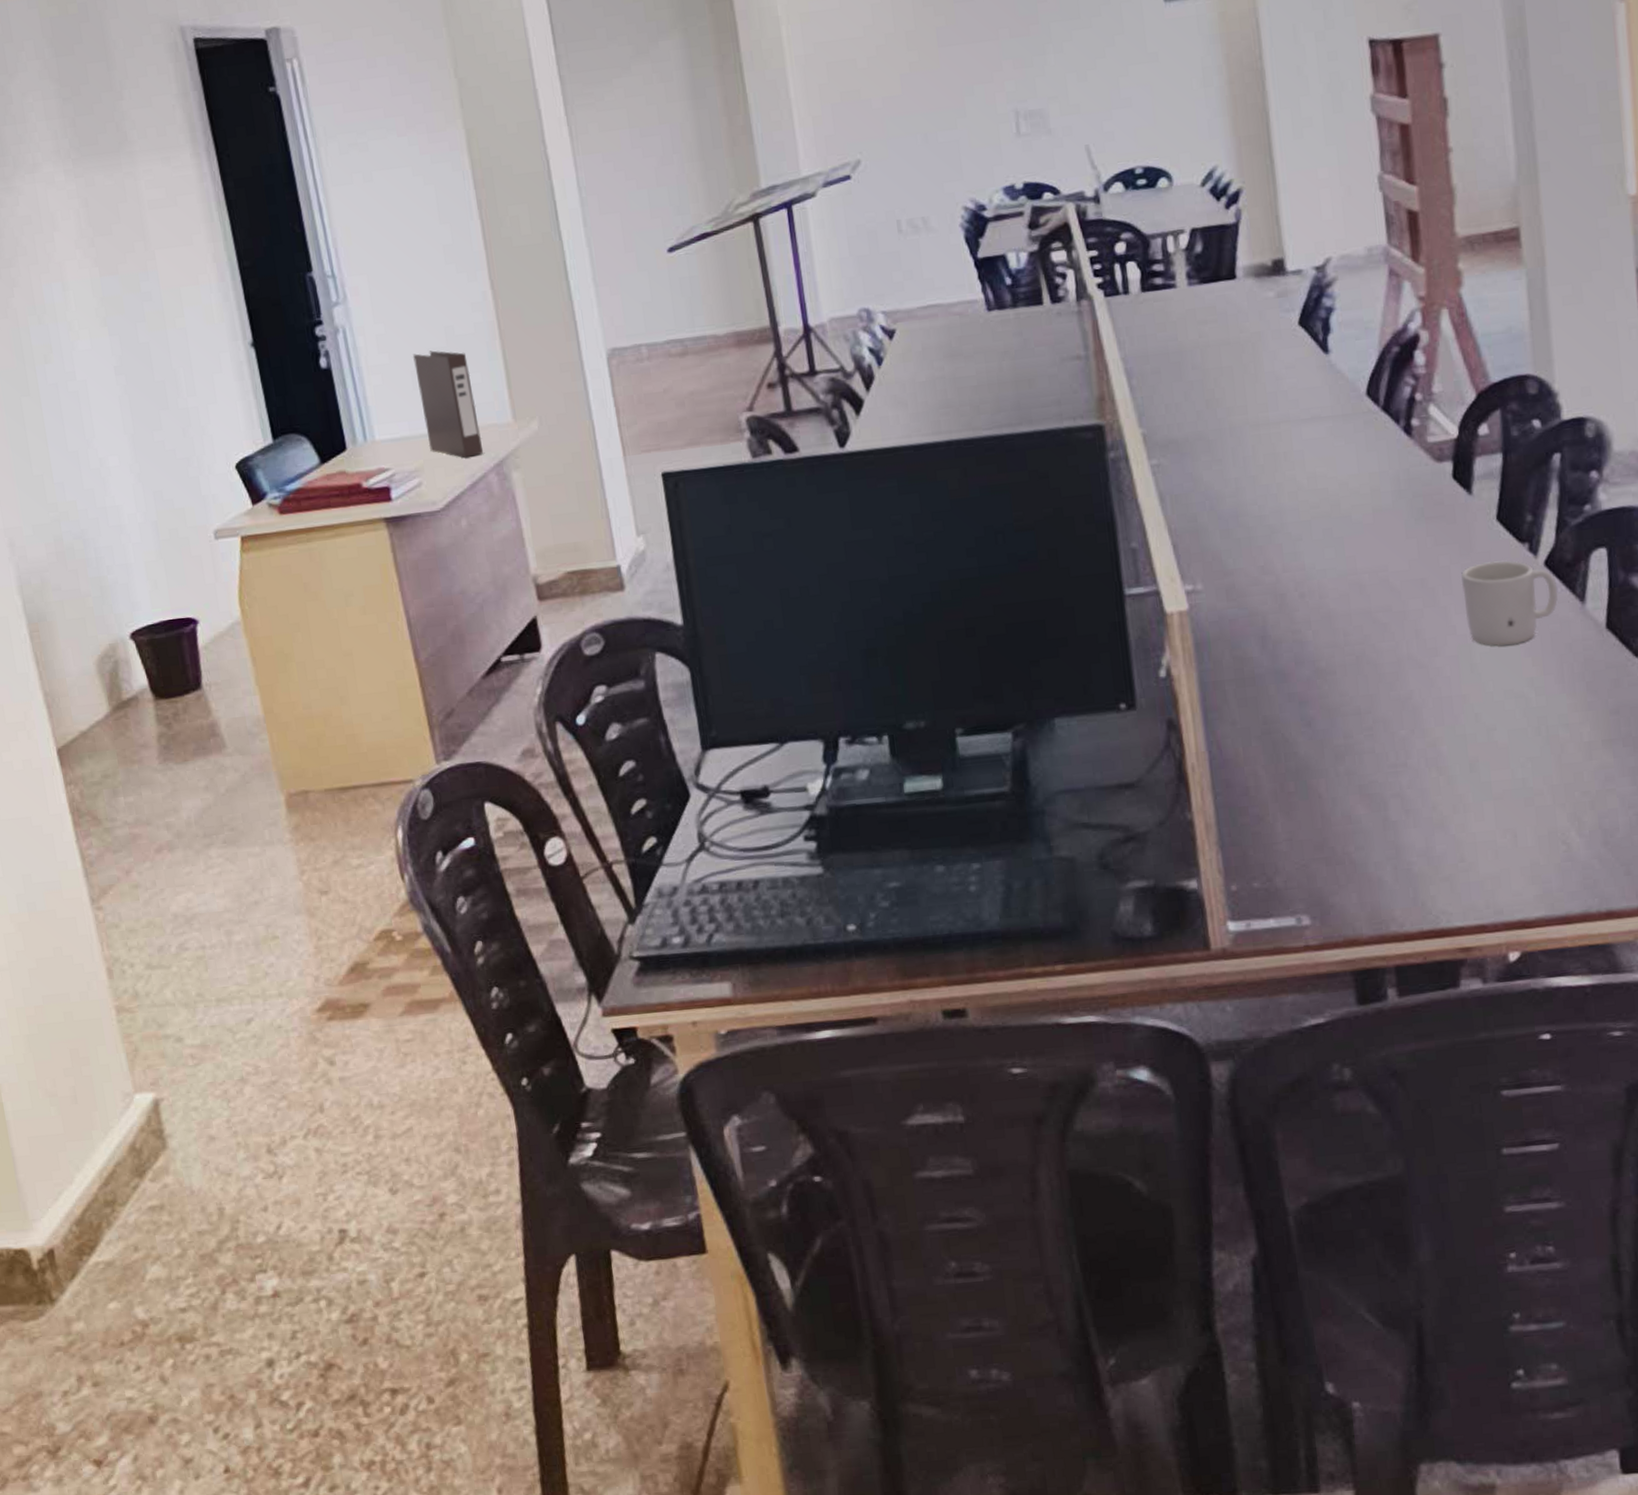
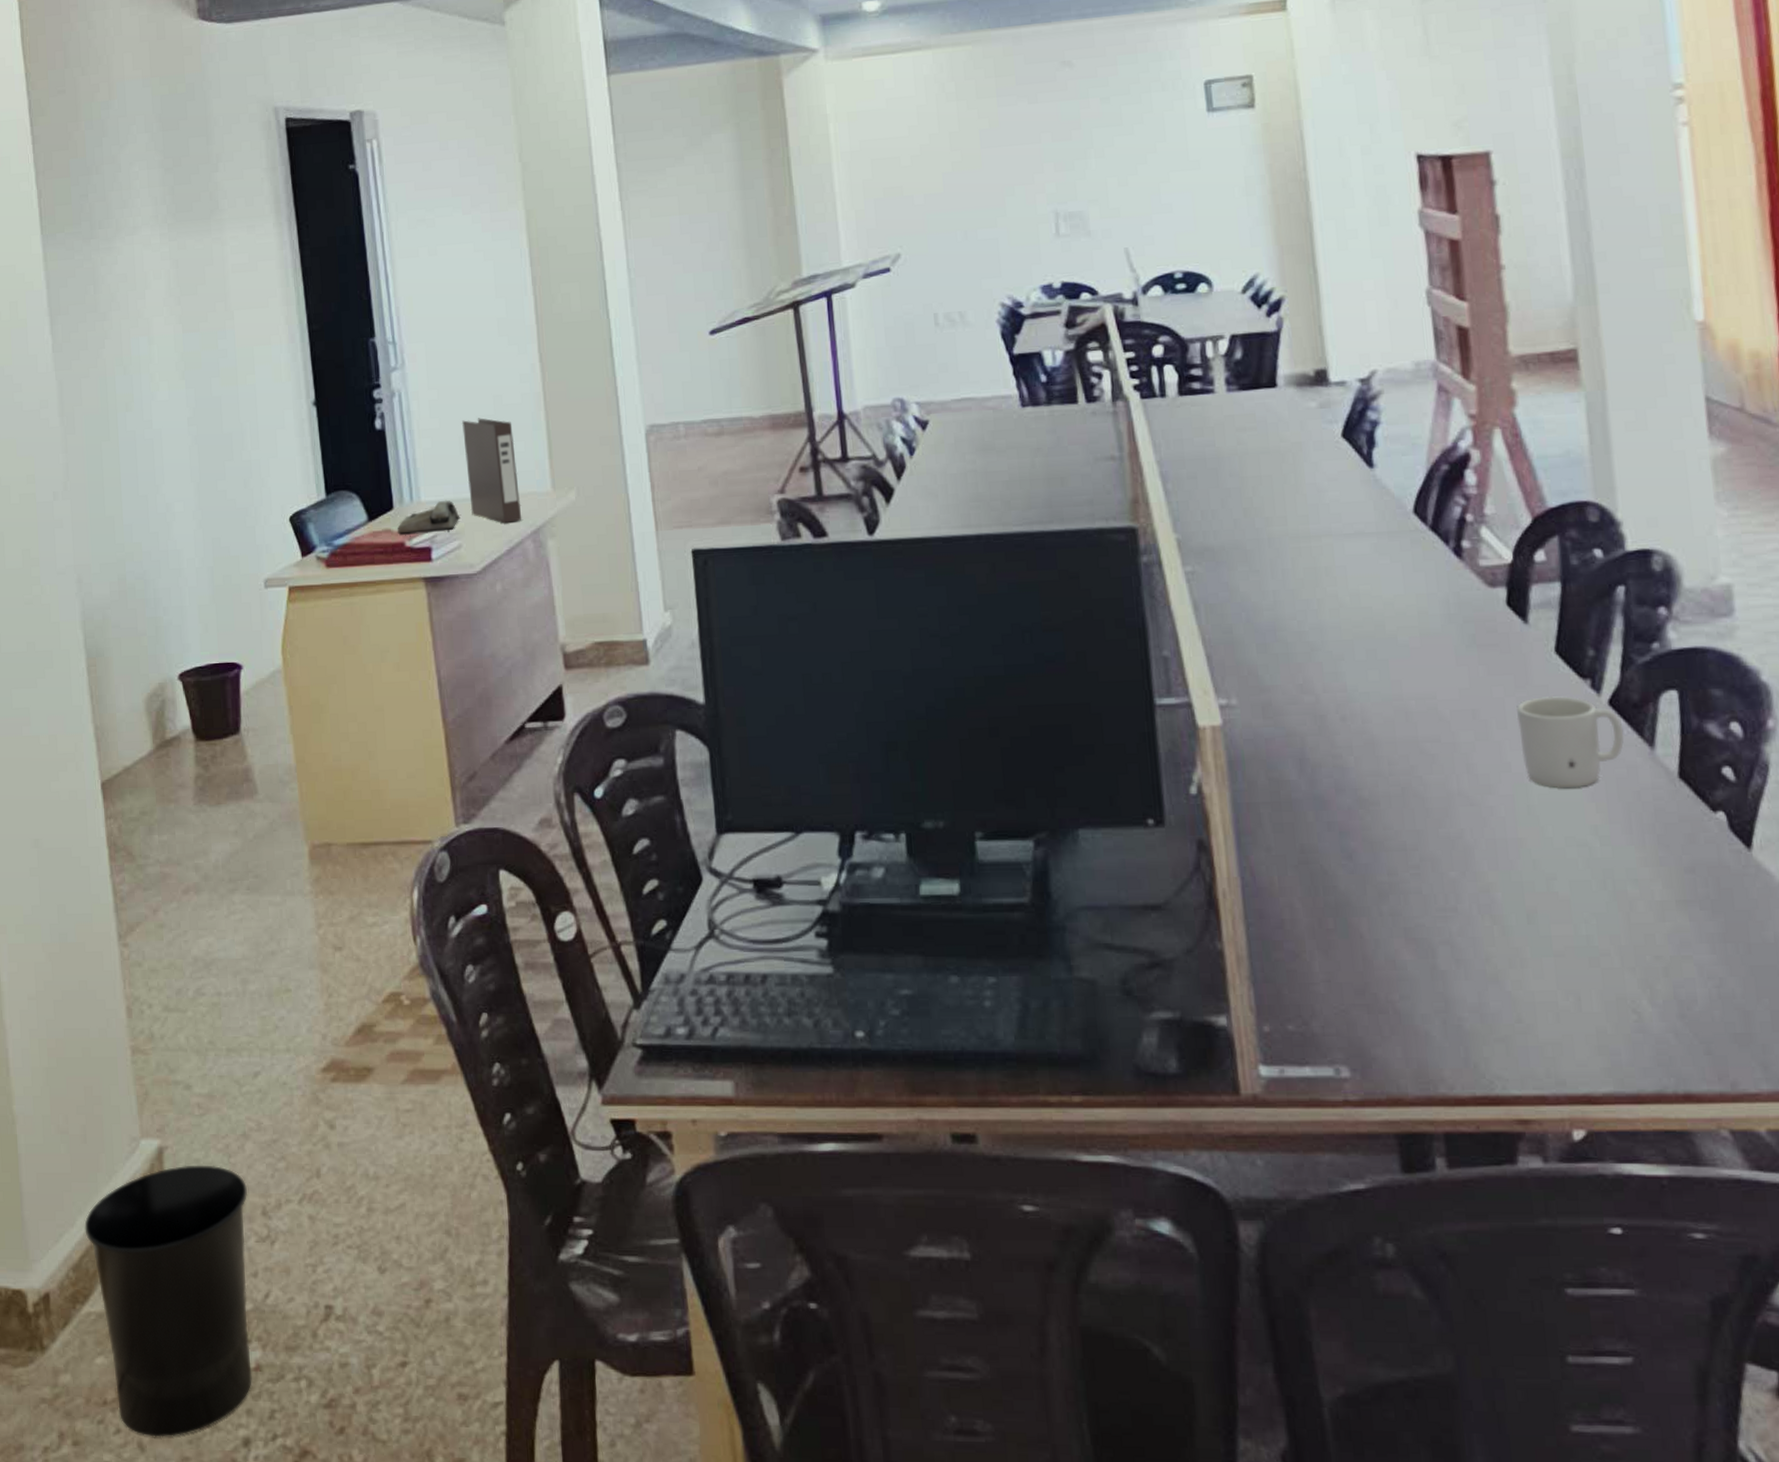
waste bin: none [83,1111,271,1369] -> present [84,1165,252,1437]
telephone: none [352,437,419,478] -> present [397,500,460,537]

